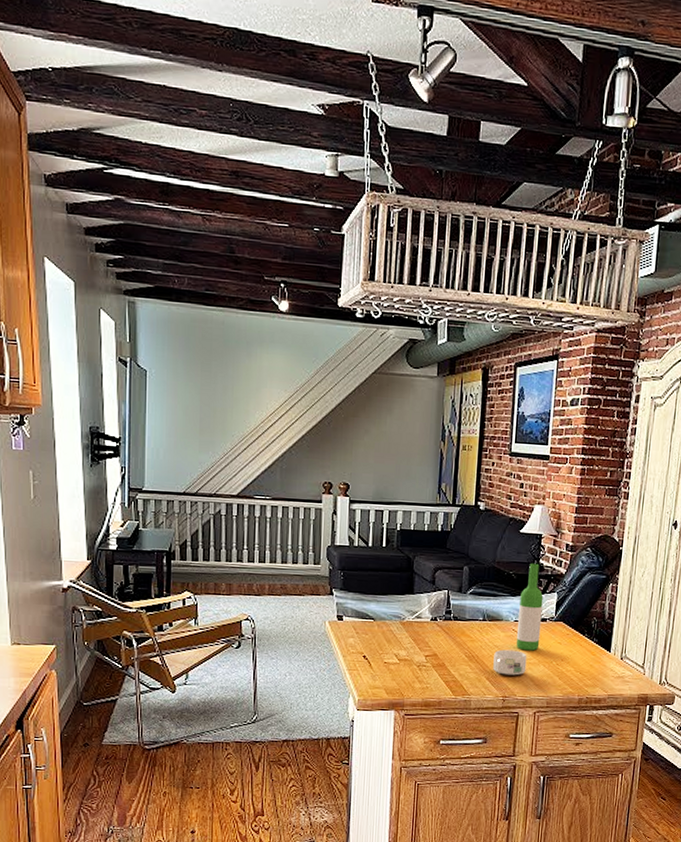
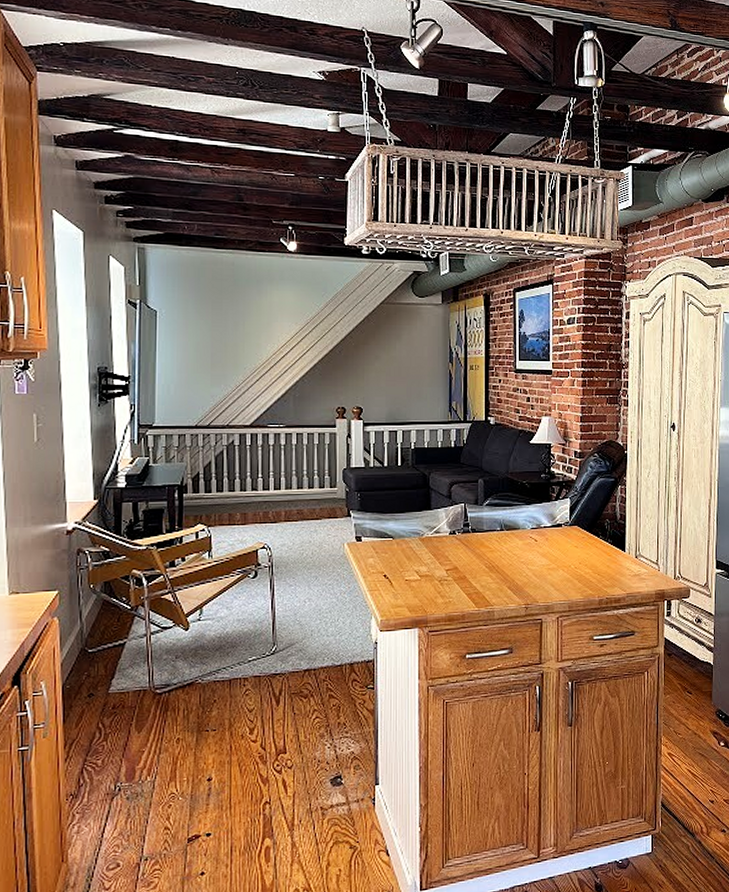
mug: present [493,649,527,676] -> none [514,557,546,583]
wine bottle: present [516,563,544,651] -> none [534,471,557,557]

